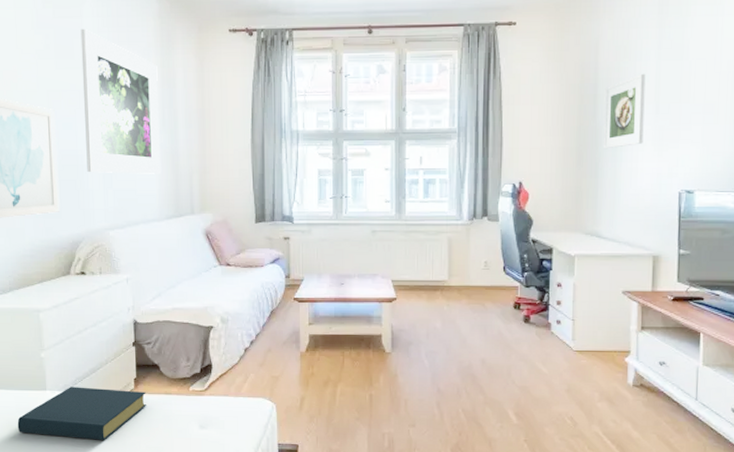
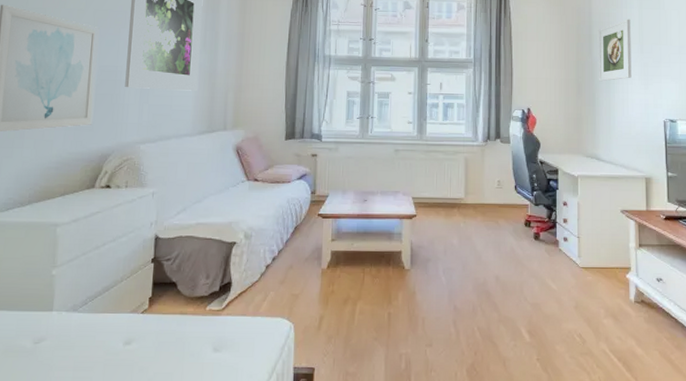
hardback book: present [17,387,146,440] -> none [14,307,160,366]

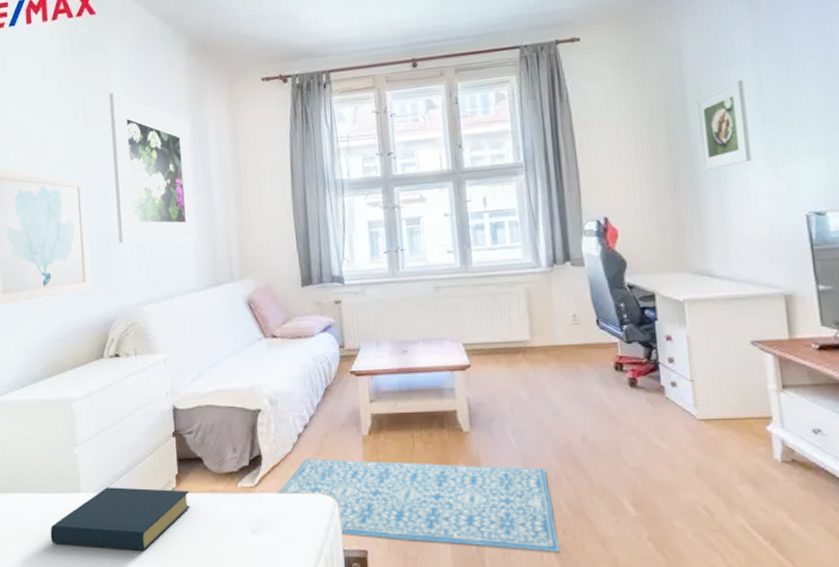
hardback book: none [14,307,160,366] -> present [50,487,190,550]
rug: none [240,287,471,370] -> present [276,458,560,552]

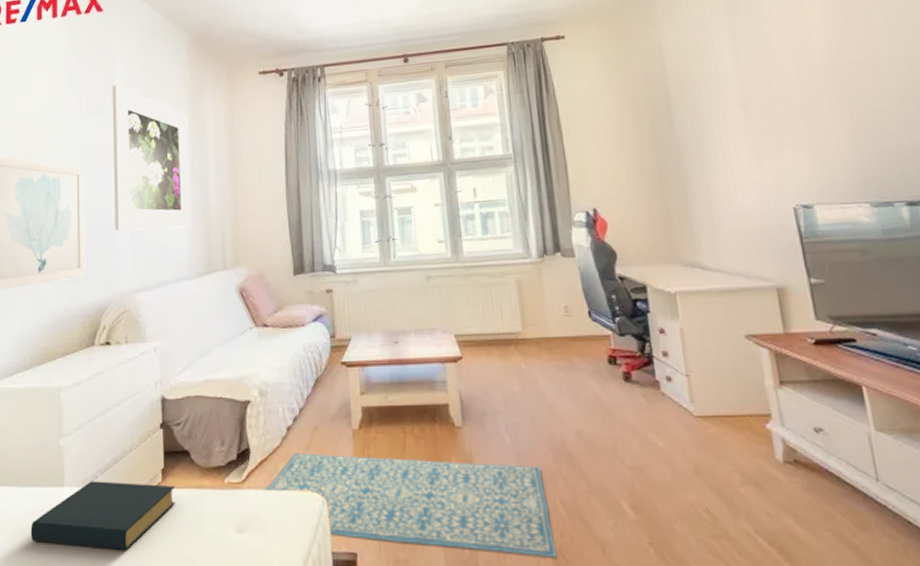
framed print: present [695,79,752,171] -> none [678,75,736,164]

